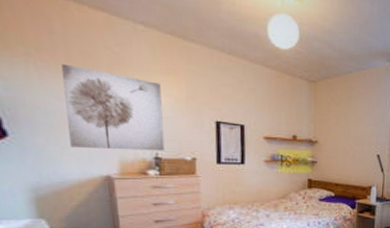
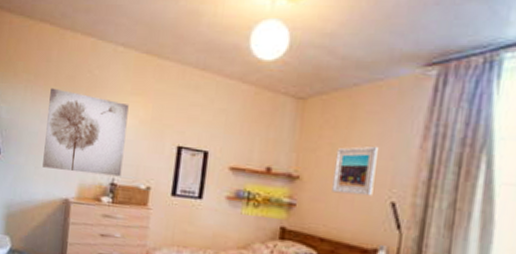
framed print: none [340,117,367,152] -> present [332,146,378,196]

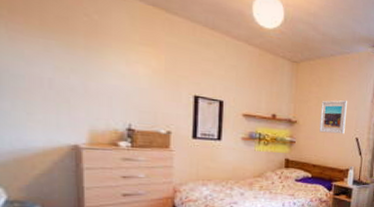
wall art: present [42,87,129,177] -> none [35,27,139,123]

